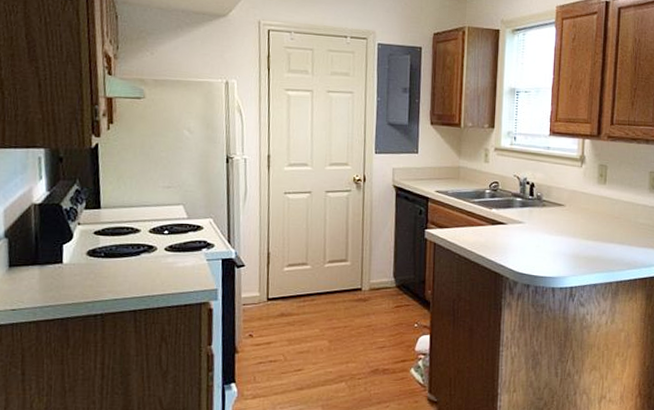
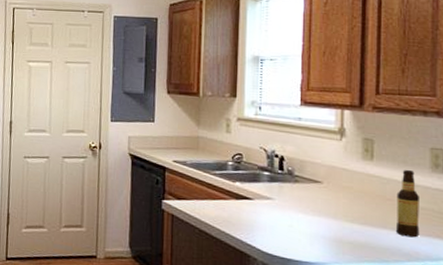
bottle: none [620,191,639,249] -> present [395,169,420,238]

